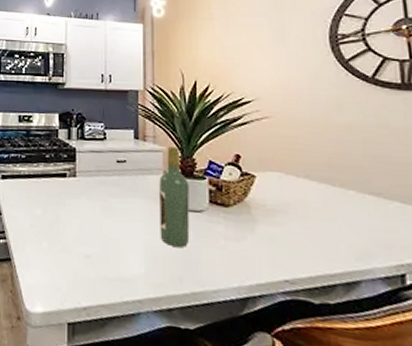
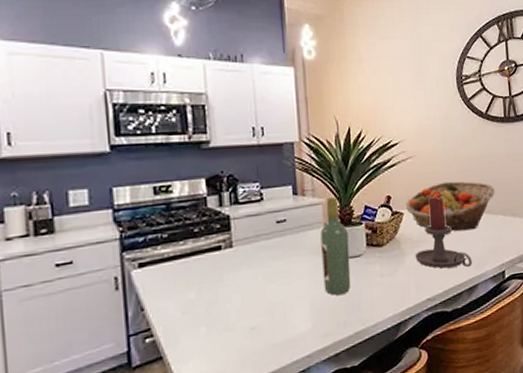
fruit basket: none [258,149,388,212] -> present [405,181,495,231]
candle holder: none [269,164,351,257] -> present [415,197,472,269]

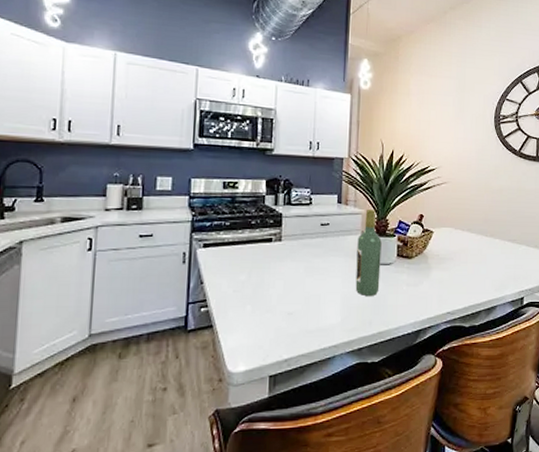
fruit basket: present [405,181,495,231] -> none [436,208,521,255]
candle holder: present [415,197,472,269] -> none [440,220,493,289]

